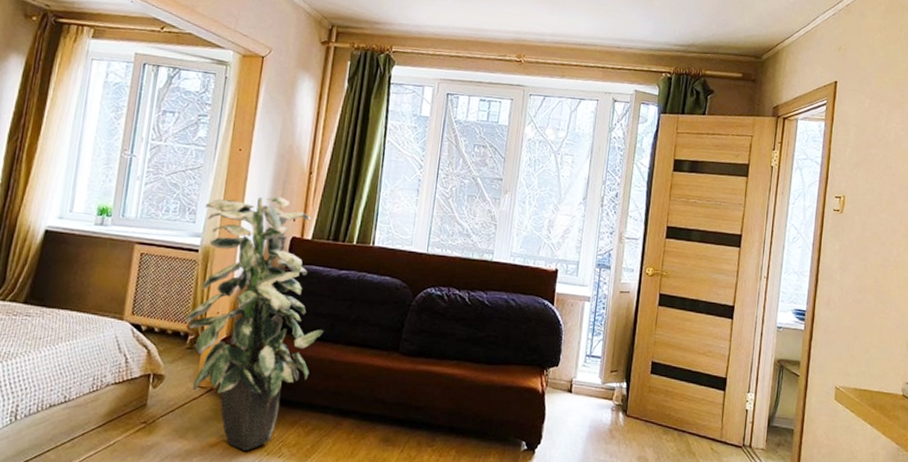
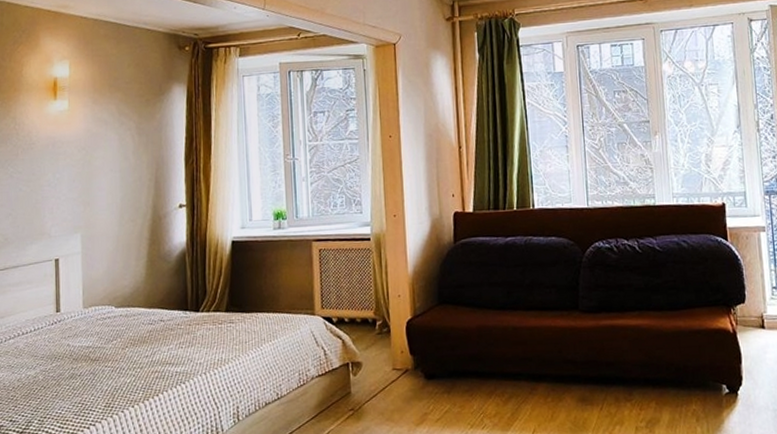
indoor plant: present [185,196,324,451] -> none [368,175,502,426]

